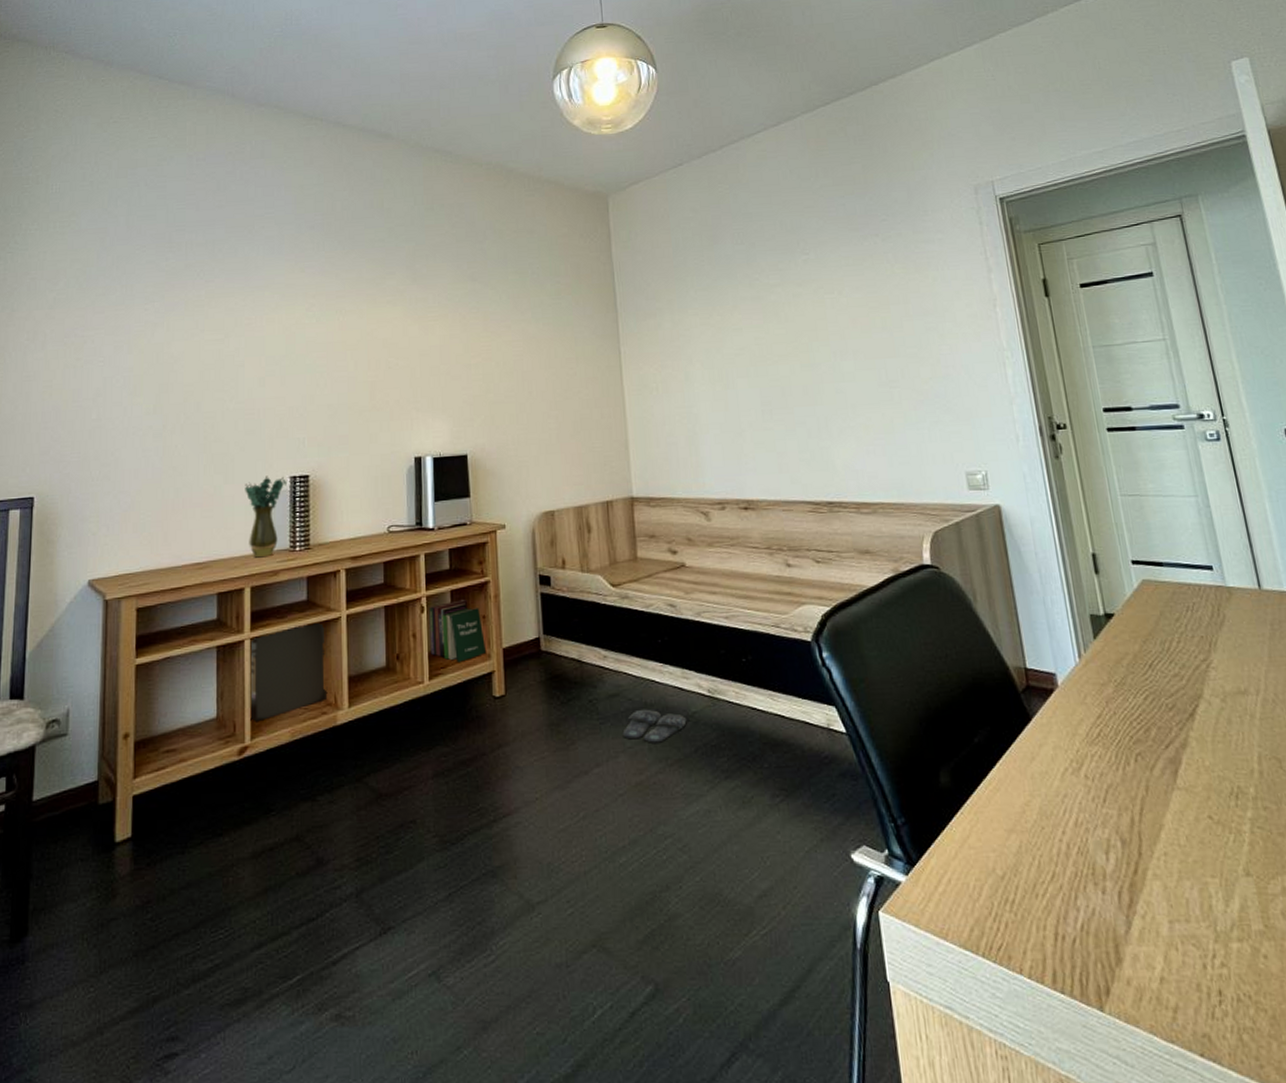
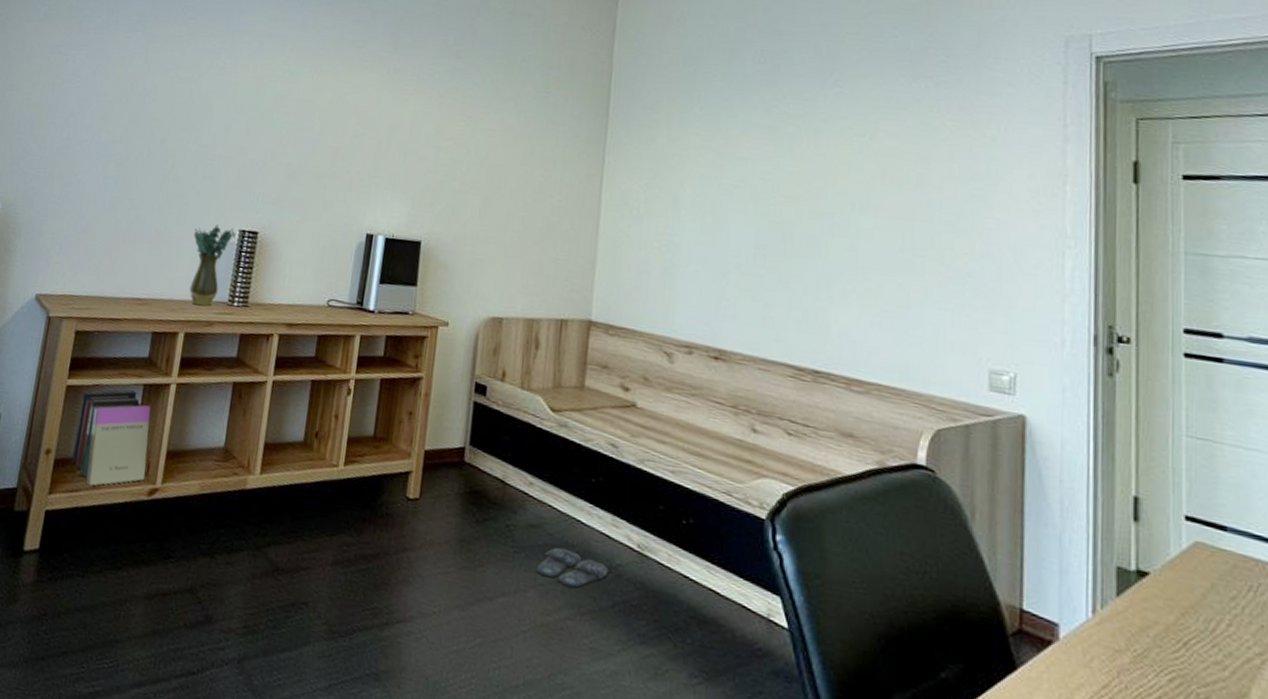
books: none [152,655,233,760] -> present [71,389,151,486]
binder: present [249,622,328,722] -> none [163,381,252,468]
books: present [429,599,487,662] -> none [350,389,408,455]

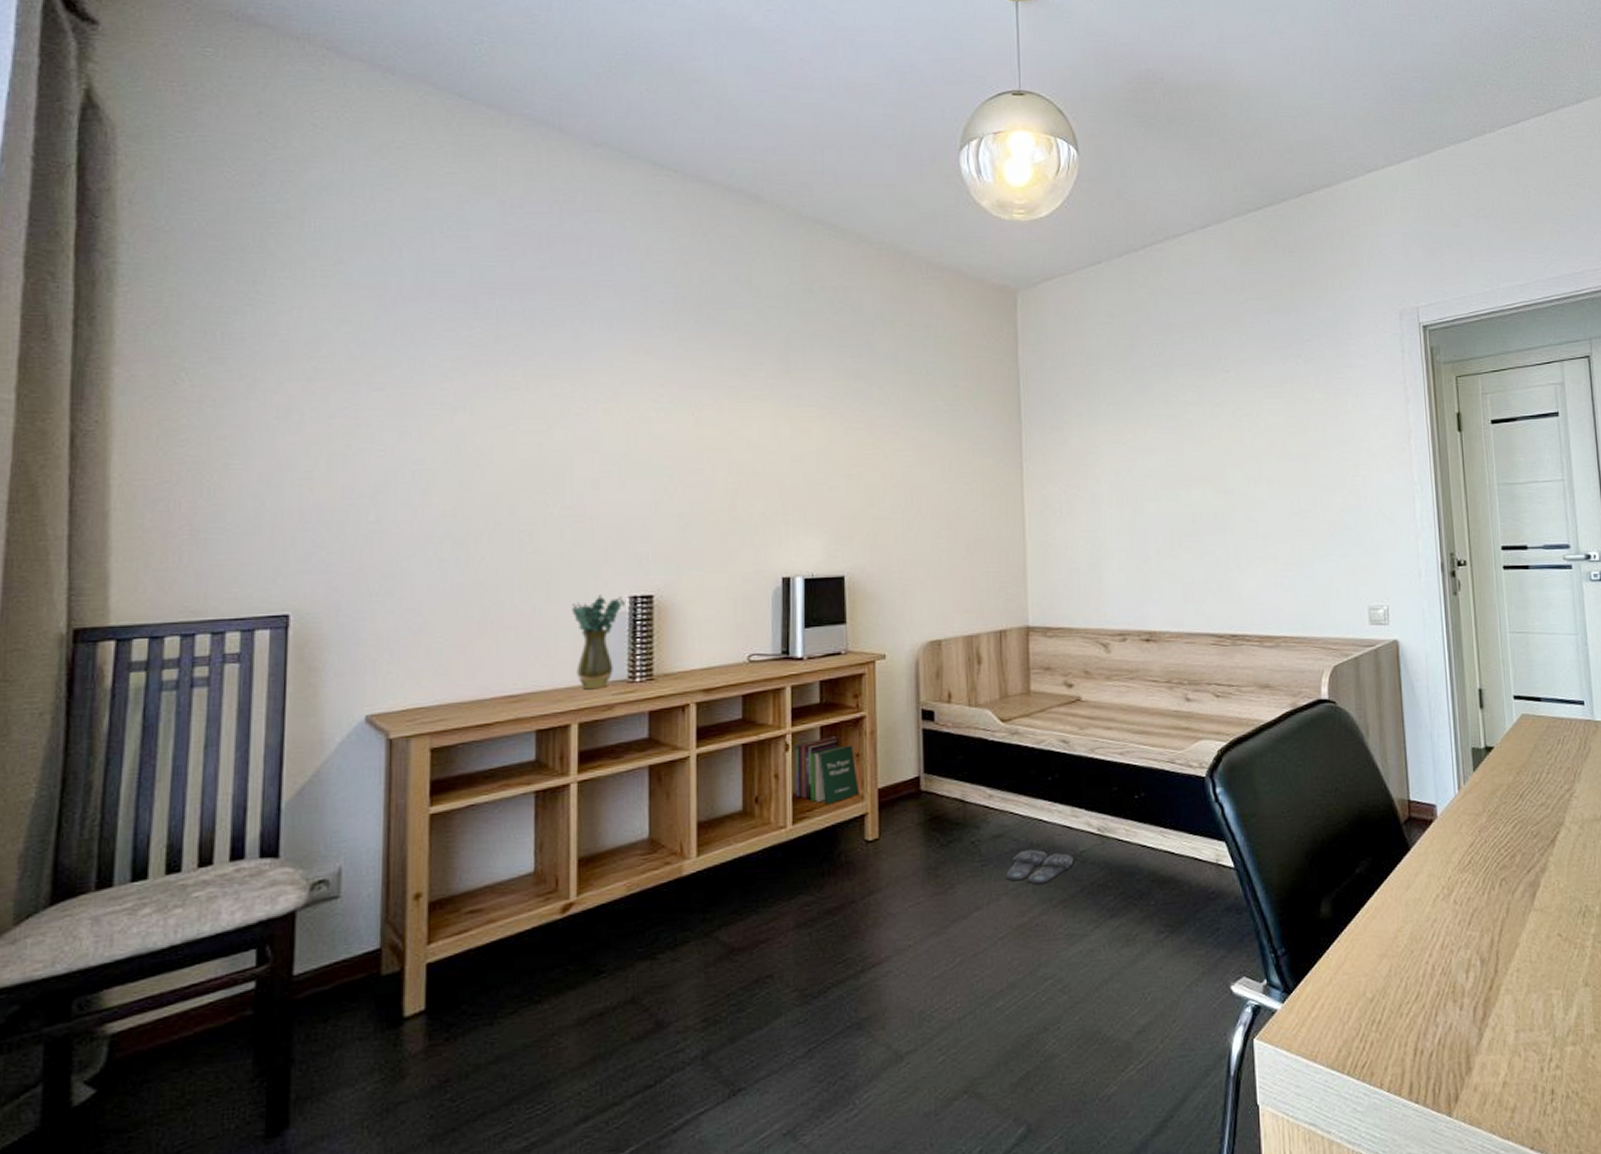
books: present [71,389,151,486] -> none [452,801,554,922]
books: none [350,389,408,455] -> present [795,735,860,804]

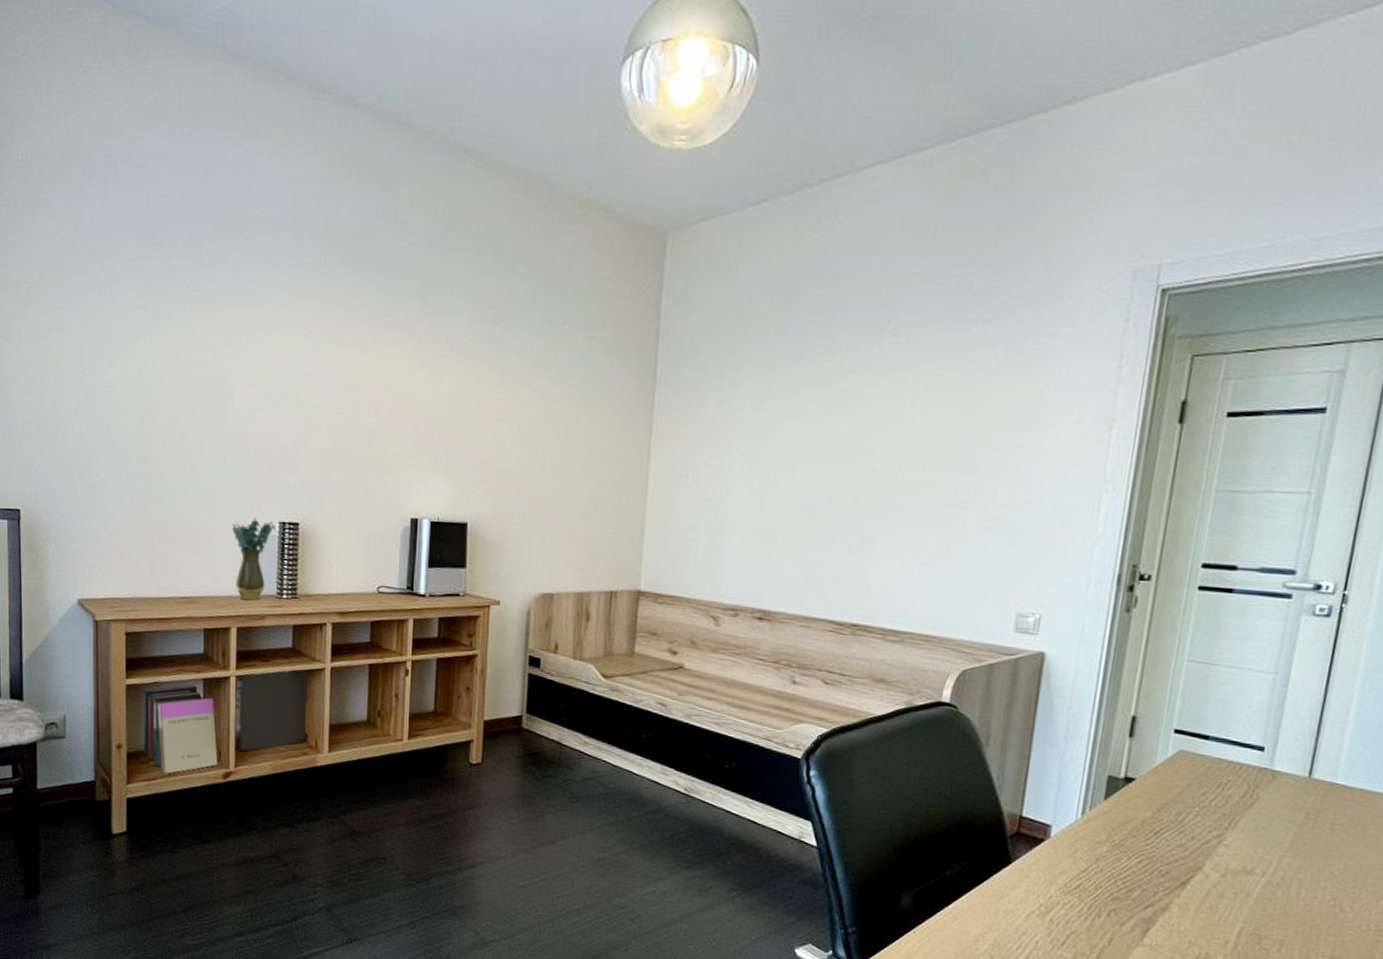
books: none [452,801,554,922] -> present [143,685,218,774]
binder: none [575,762,672,876] -> present [233,670,311,753]
books: present [795,735,860,804] -> none [412,668,468,727]
slippers: present [1006,849,1074,884] -> none [592,795,658,828]

